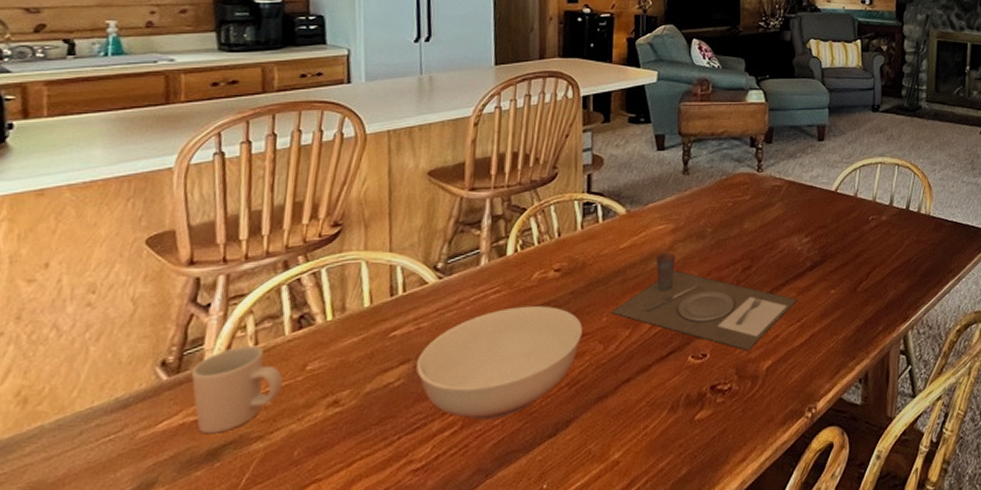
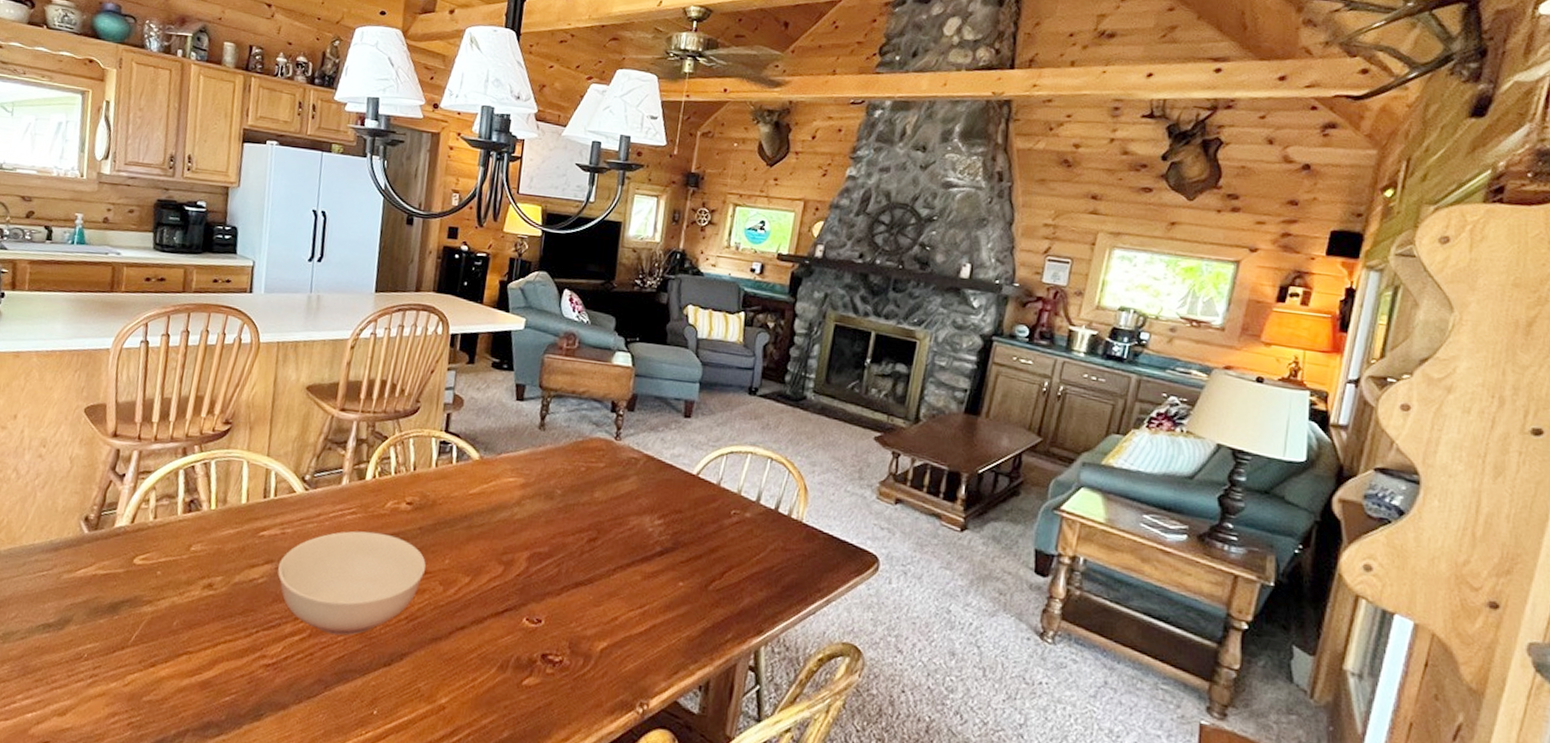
mug: present [191,345,283,435] -> none [104,517,172,590]
place setting: present [611,253,798,351] -> none [454,506,642,627]

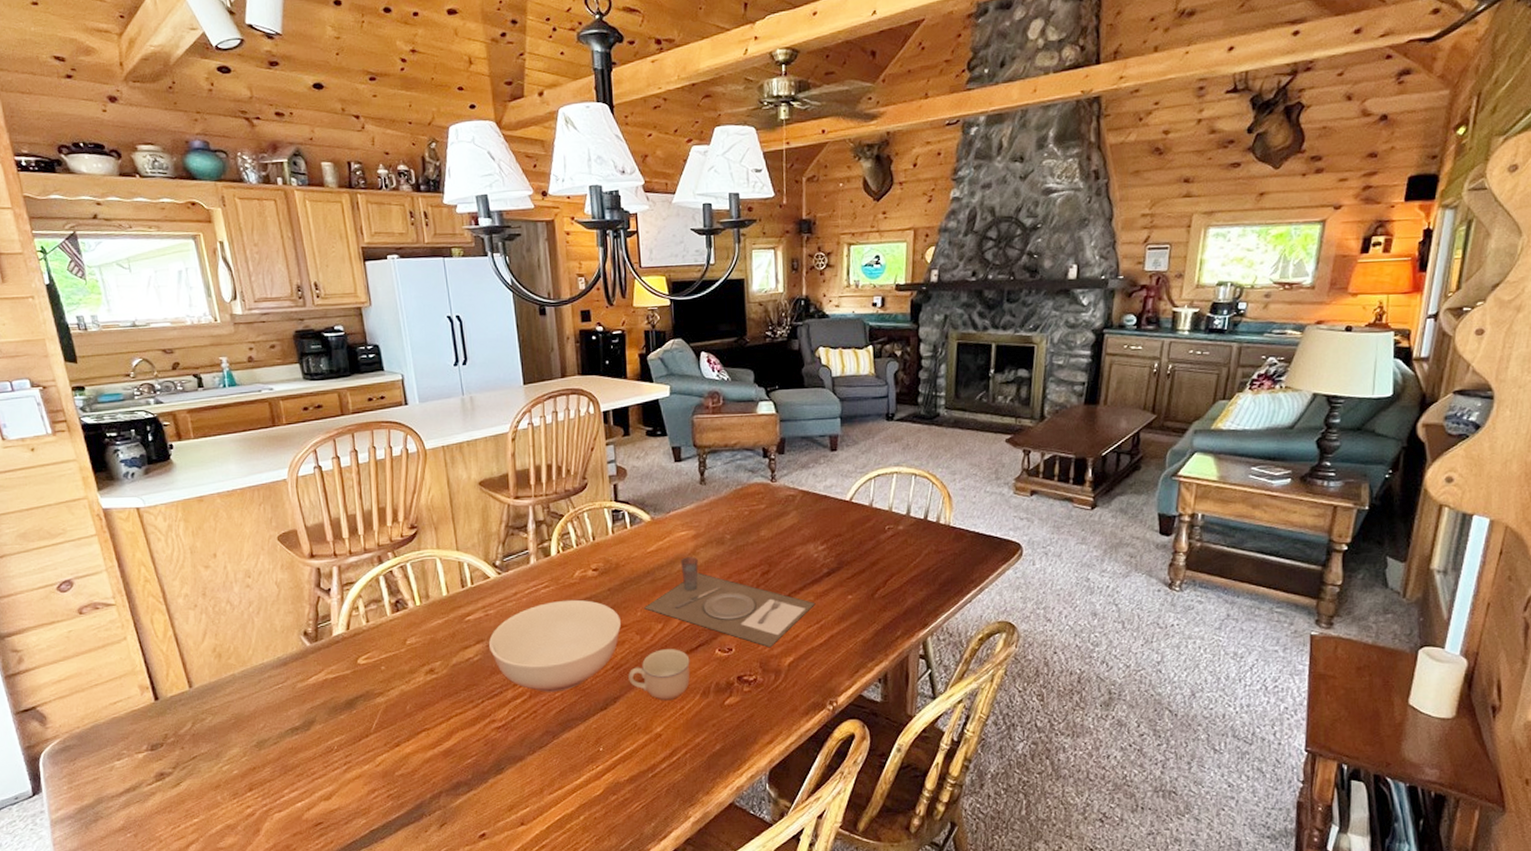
cup: none [421,606,493,669] -> present [628,649,691,701]
place setting: none [454,506,642,627] -> present [644,557,816,648]

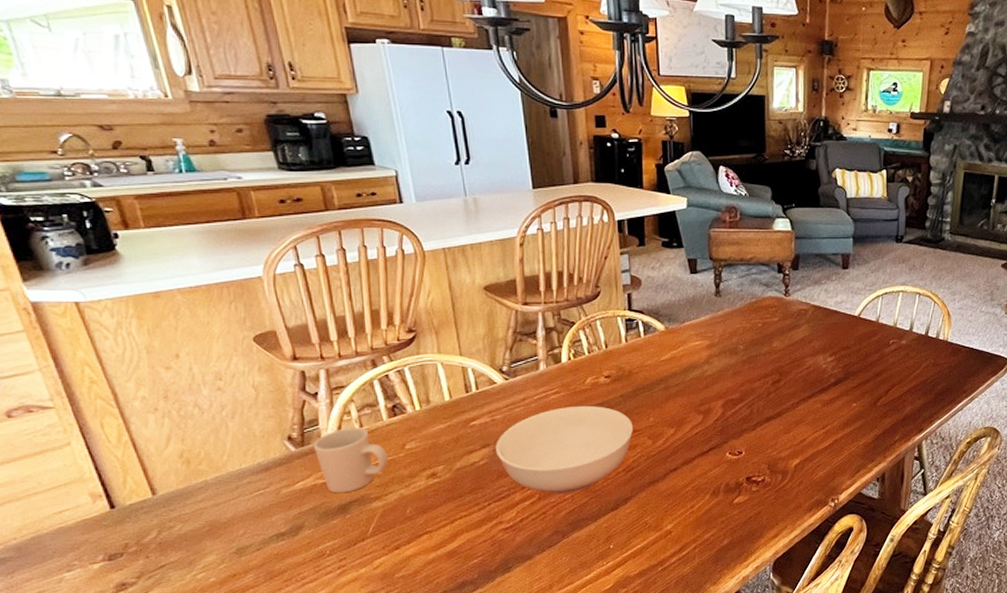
mug: none [325,623,391,689] -> present [313,427,389,494]
cup: present [628,649,691,701] -> none [640,452,701,501]
place setting: present [644,557,816,648] -> none [657,366,823,451]

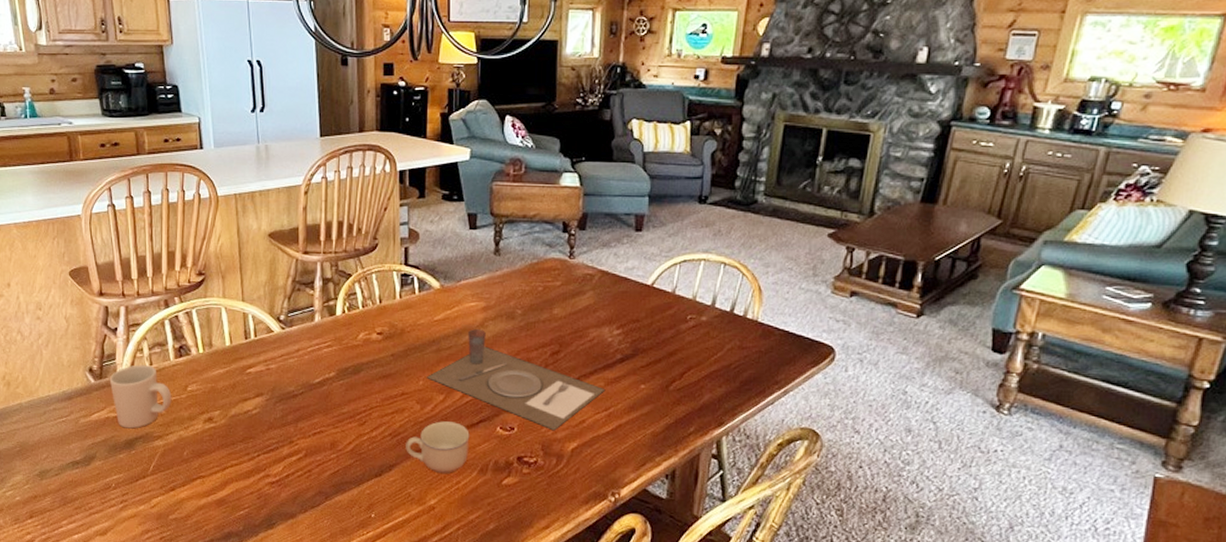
bowl: present [495,405,634,494] -> none [267,361,403,453]
cup: none [640,452,701,501] -> present [406,421,470,474]
place setting: none [657,366,823,451] -> present [427,329,606,431]

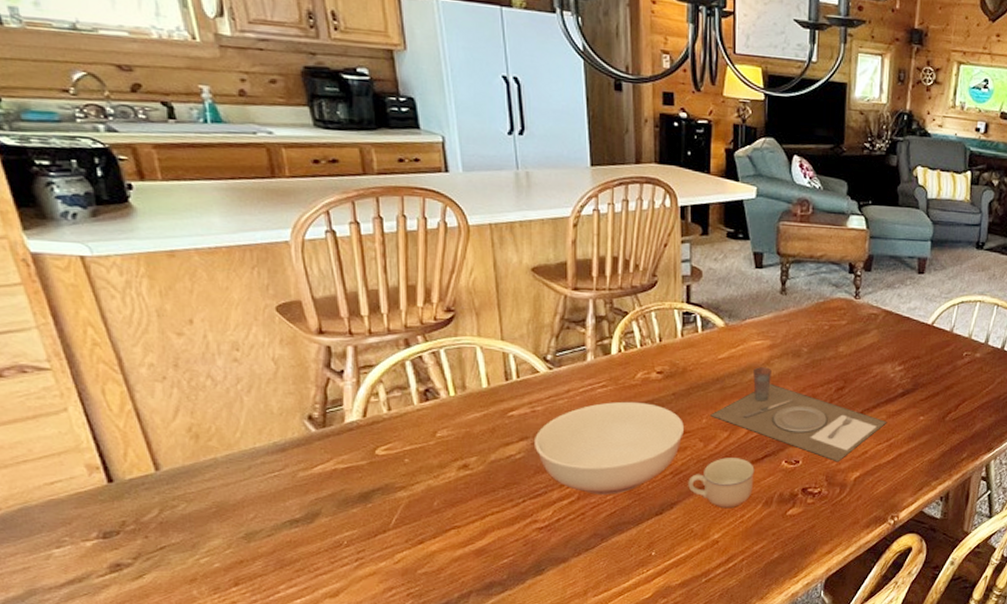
mug: present [109,364,172,429] -> none [335,410,417,480]
bowl: none [267,361,403,453] -> present [533,401,685,495]

